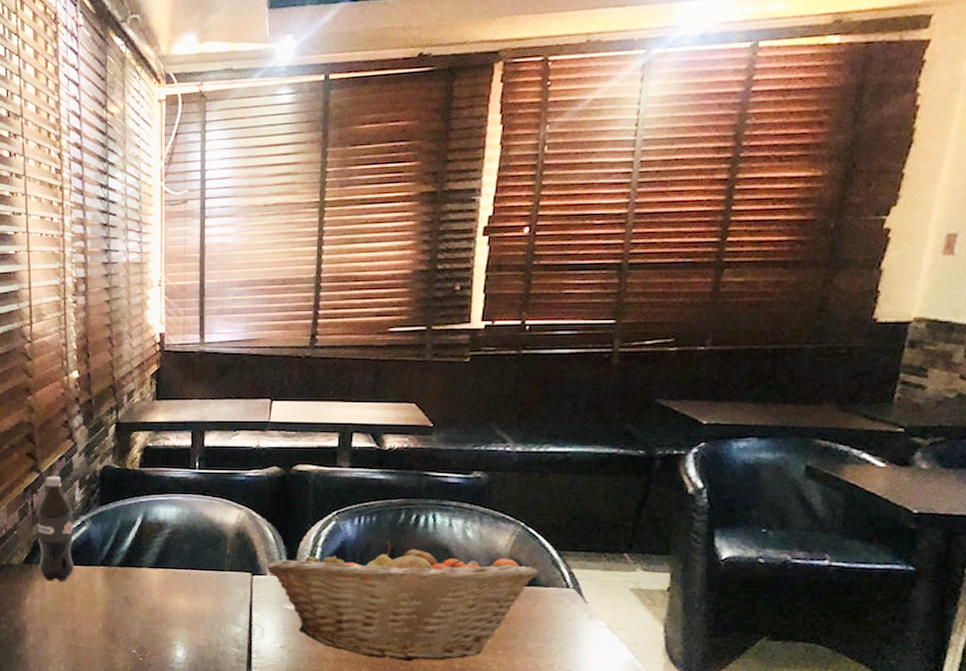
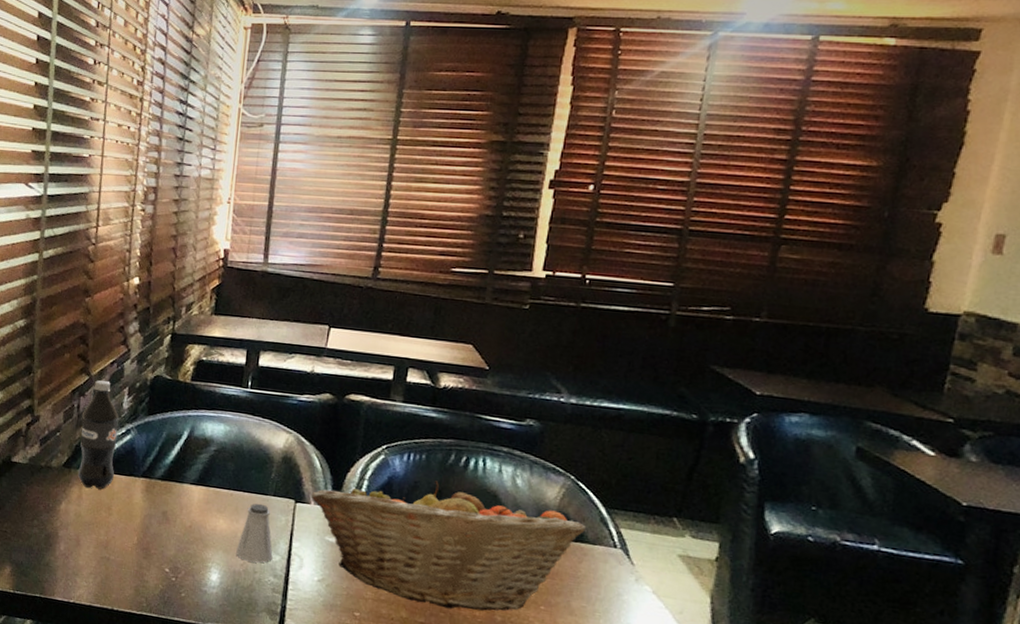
saltshaker: none [199,579,235,636] -> present [236,503,273,563]

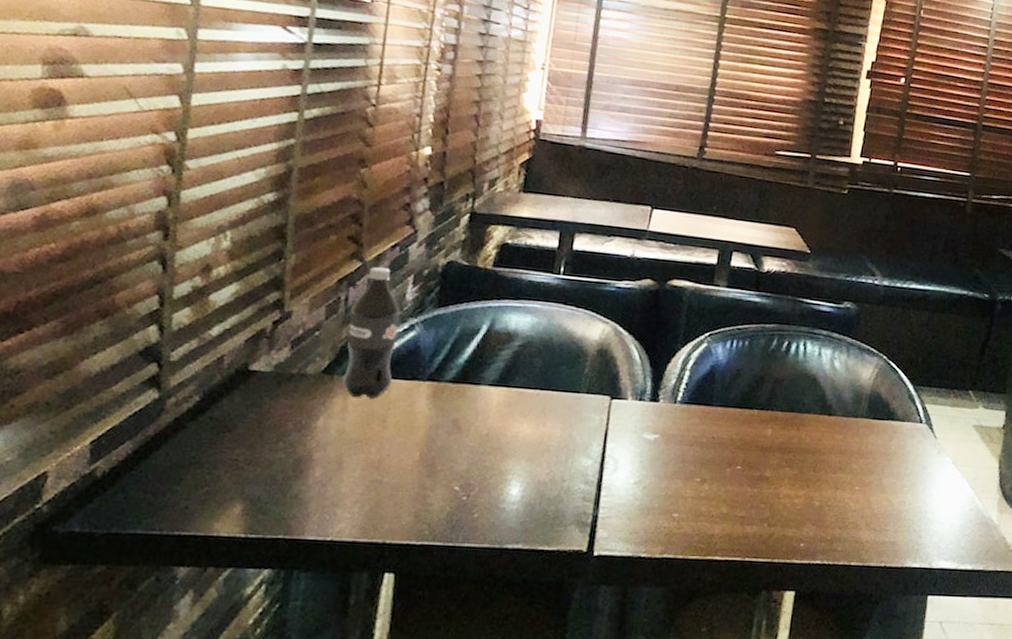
saltshaker: present [236,503,273,563] -> none [541,402,585,470]
fruit basket: present [310,480,586,611] -> none [628,367,896,499]

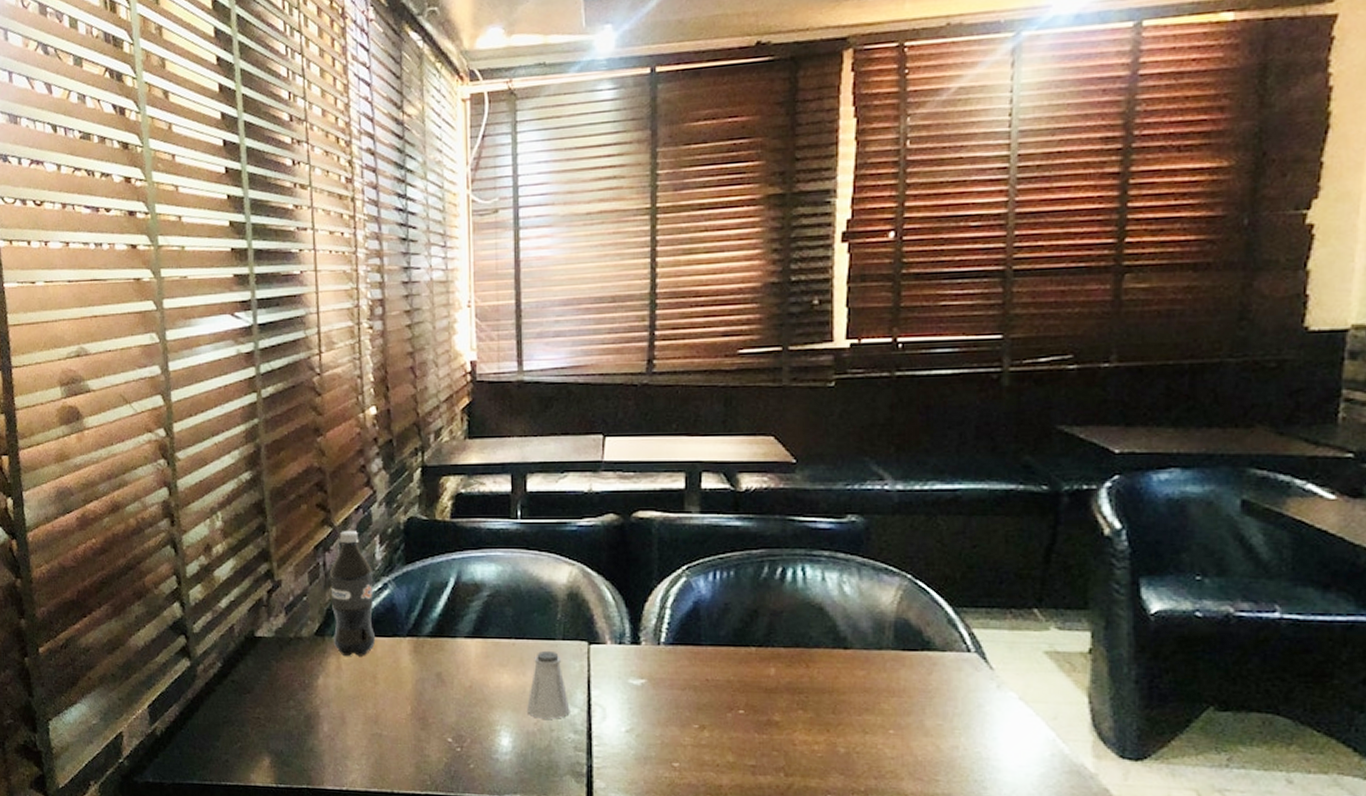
saltshaker: none [541,402,585,470] -> present [527,650,570,719]

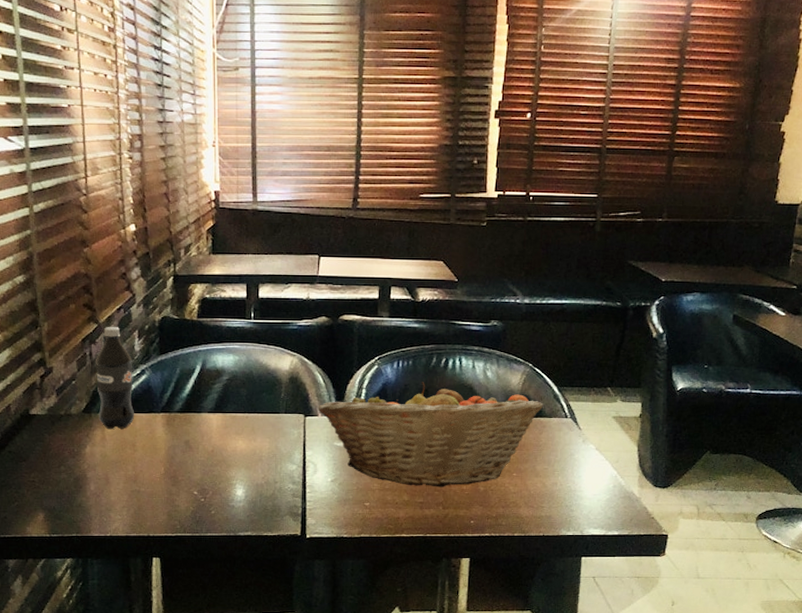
saltshaker: present [527,650,570,719] -> none [257,421,290,474]
fruit basket: none [606,599,931,746] -> present [318,382,543,487]

